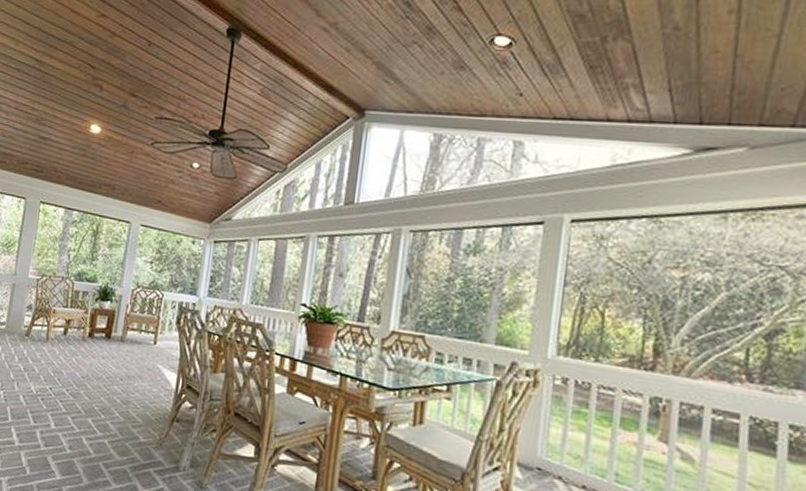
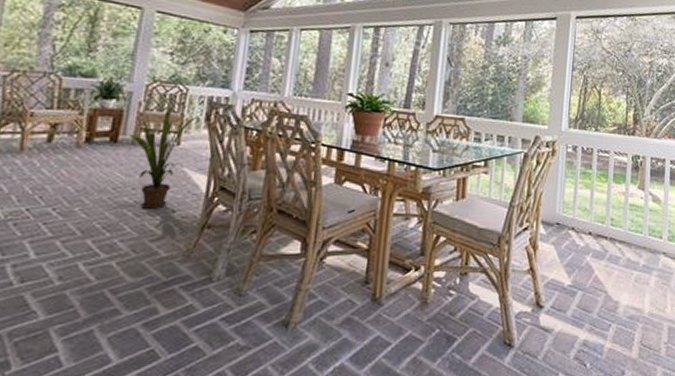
house plant: none [119,303,173,400] -> present [128,100,201,209]

